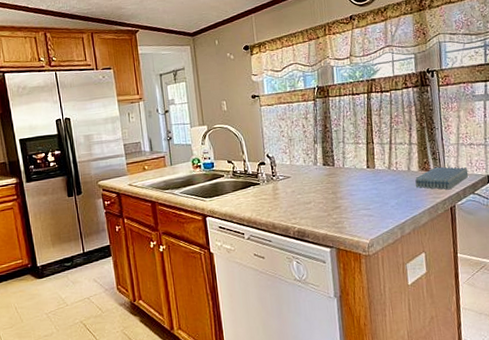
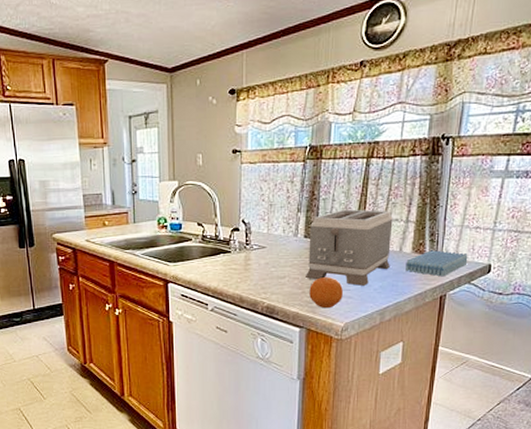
toaster: none [327,136,402,205] -> present [304,209,393,286]
fruit: none [334,199,365,228] -> present [309,277,343,309]

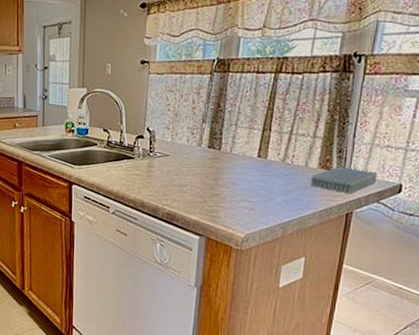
toaster: present [304,209,393,286] -> none [206,122,300,198]
fruit: present [309,277,343,309] -> none [210,188,245,219]

